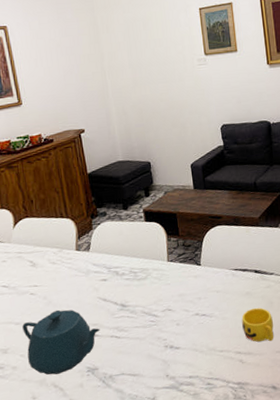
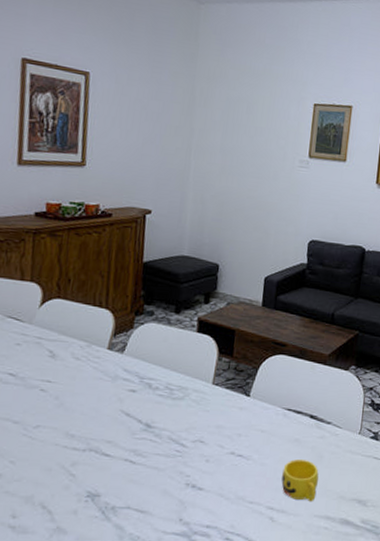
teapot: present [22,309,100,375] -> none [17,415,114,493]

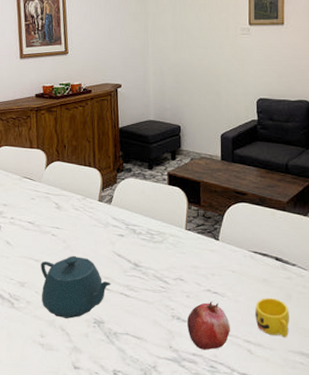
teapot: none [17,415,114,493] -> present [41,255,111,319]
fruit: none [203,466,254,521] -> present [187,301,231,350]

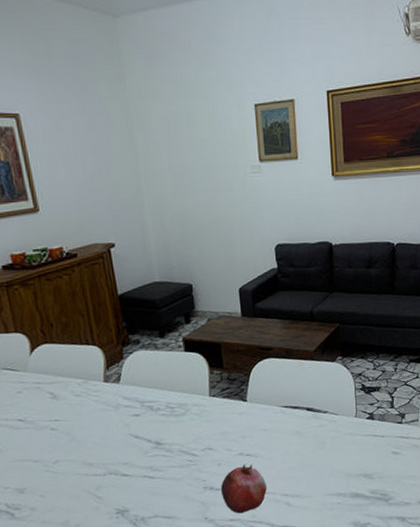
teapot: present [41,255,111,319] -> none [41,446,132,517]
cup: present [255,297,289,338] -> none [290,448,325,484]

